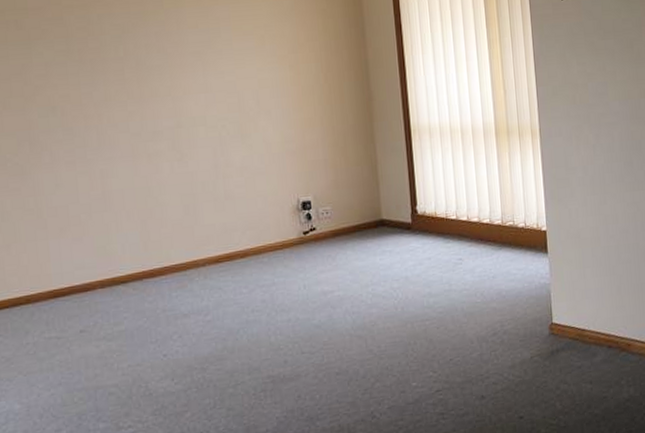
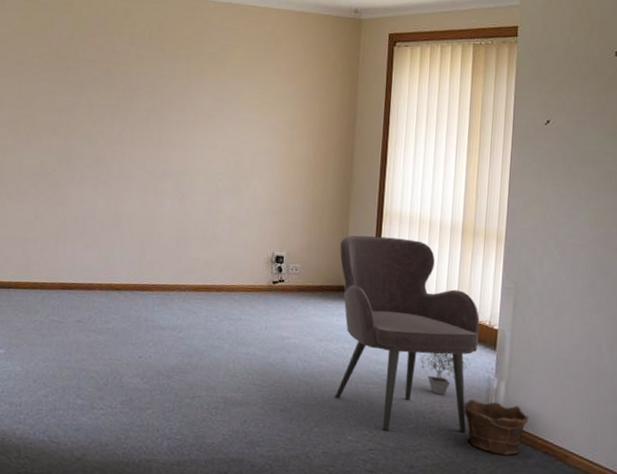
armchair: none [370,152,531,367] -> present [335,235,480,433]
potted plant: none [472,267,525,316] -> present [419,352,471,396]
clay pot: none [523,305,589,363] -> present [463,399,529,457]

